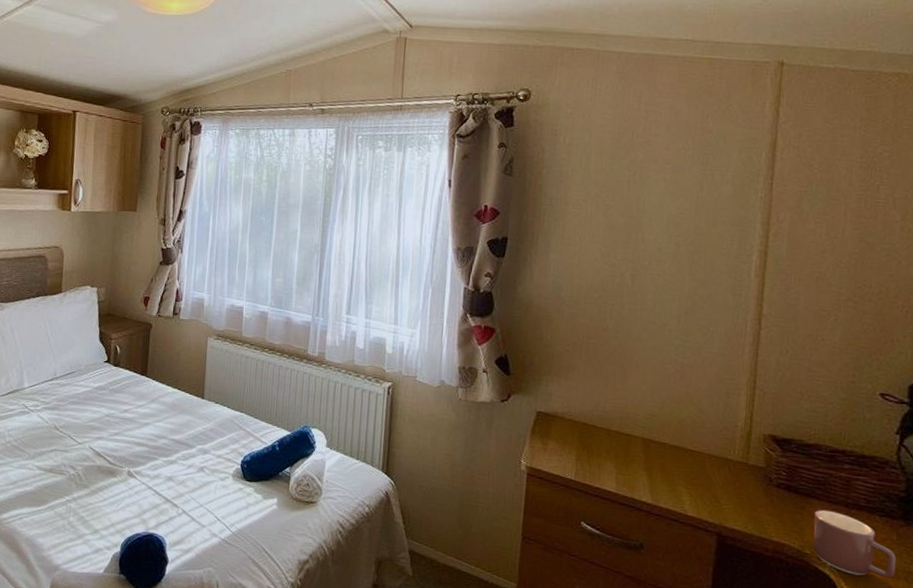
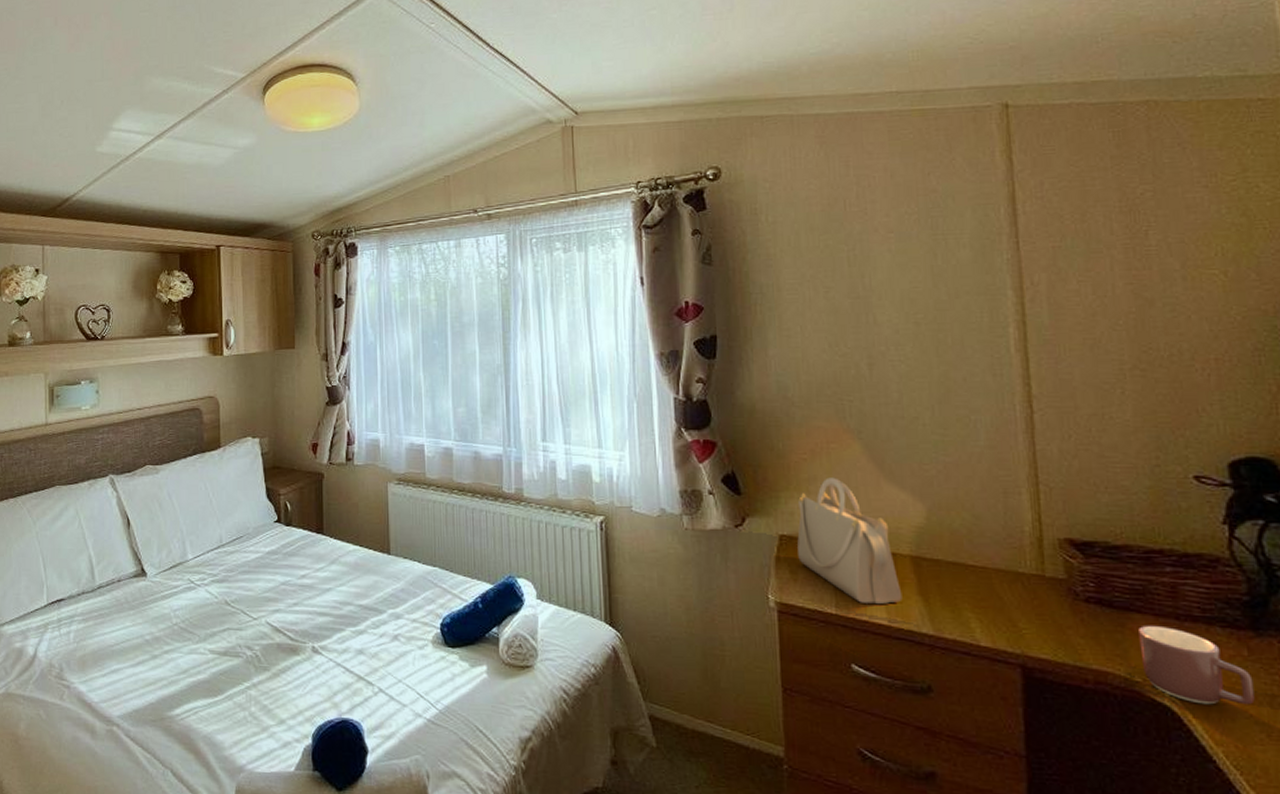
handbag: none [550,367,631,475] -> present [797,477,902,604]

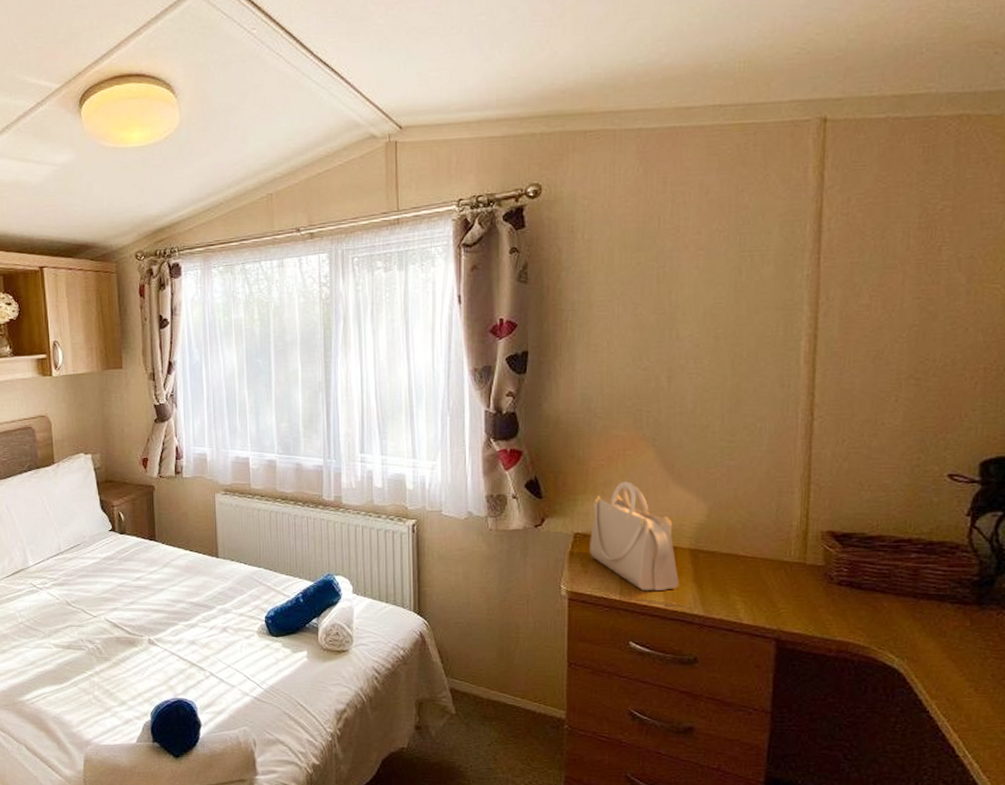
mug: present [1138,625,1255,705] -> none [879,603,971,667]

